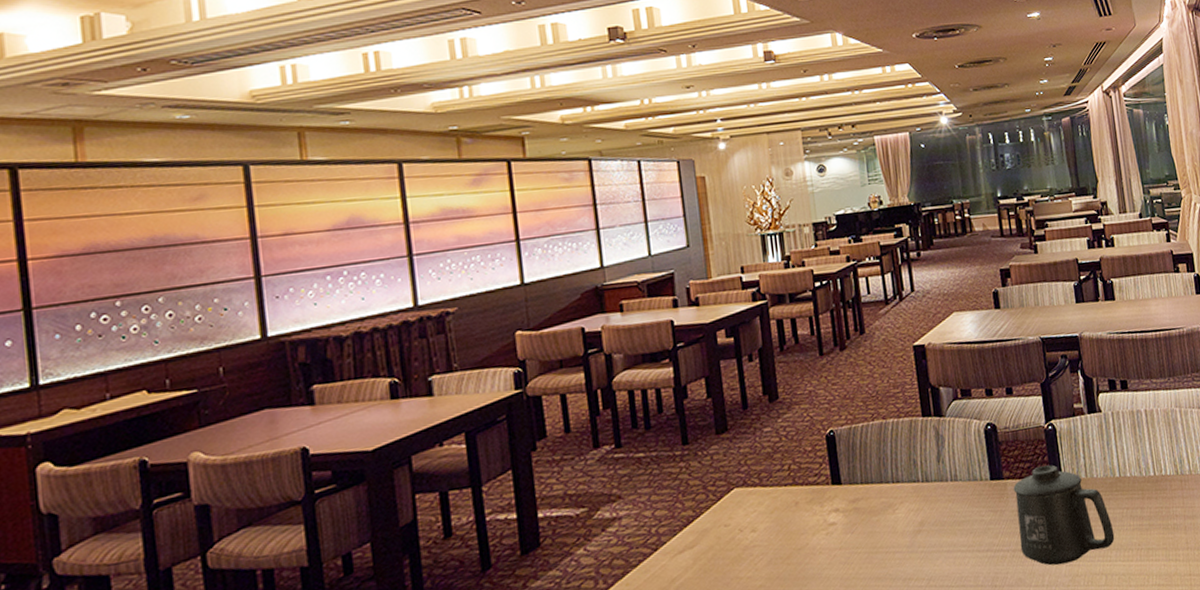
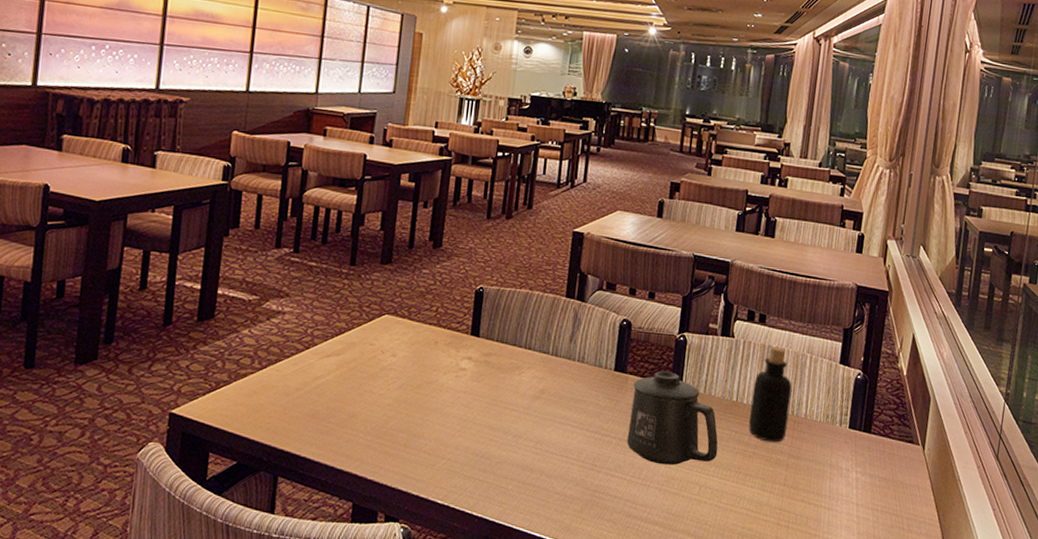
bottle: none [1132,408,1176,510] -> present [748,346,793,443]

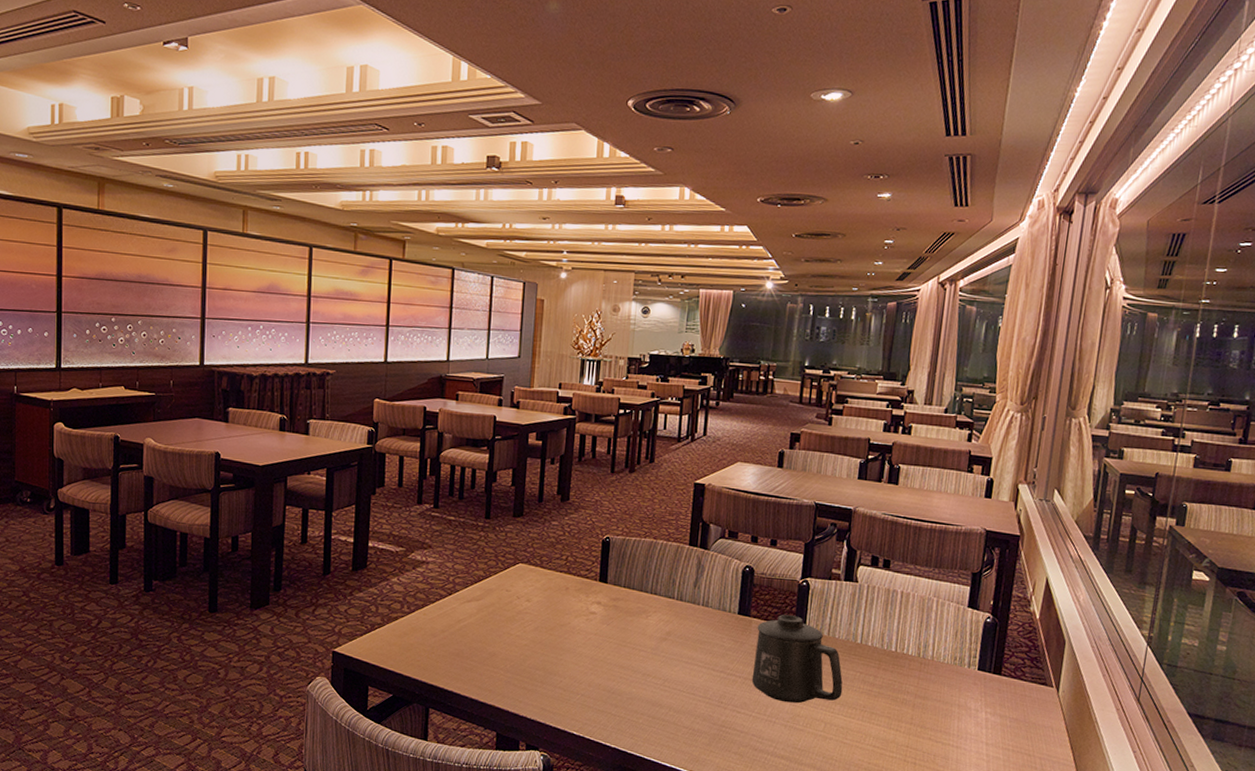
bottle: present [748,346,793,443] -> none [873,590,919,683]

